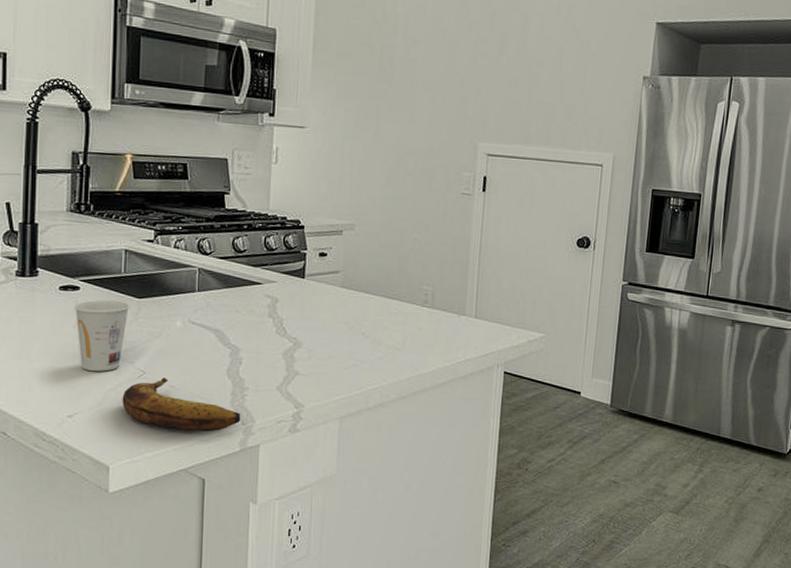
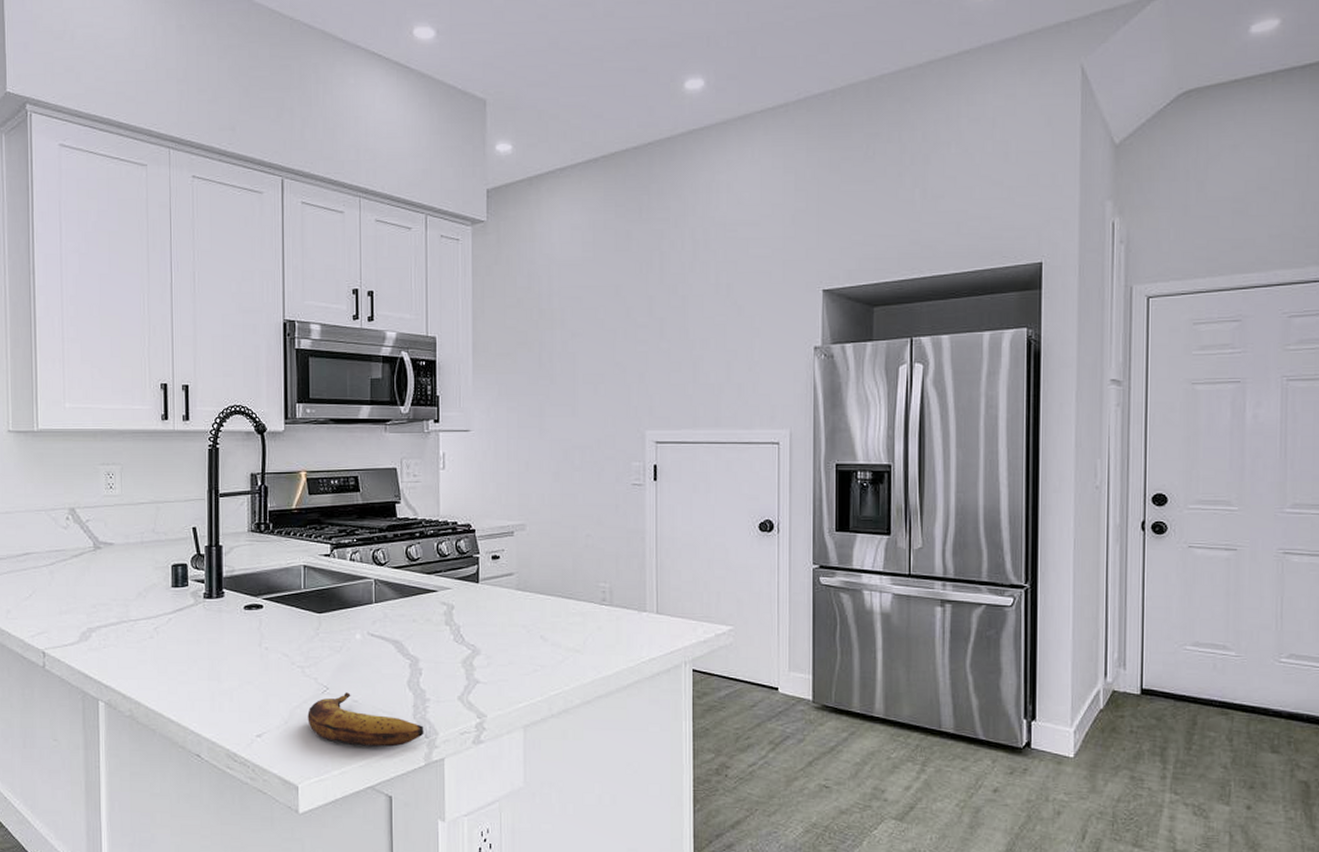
cup: present [74,300,130,371] -> none [259,617,311,689]

